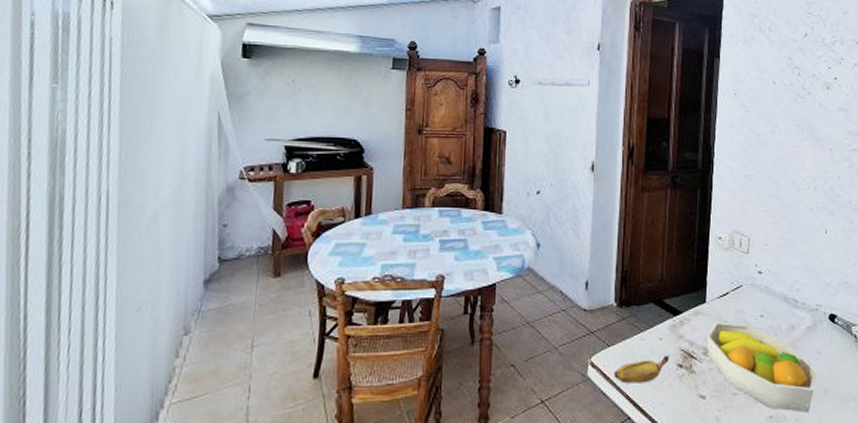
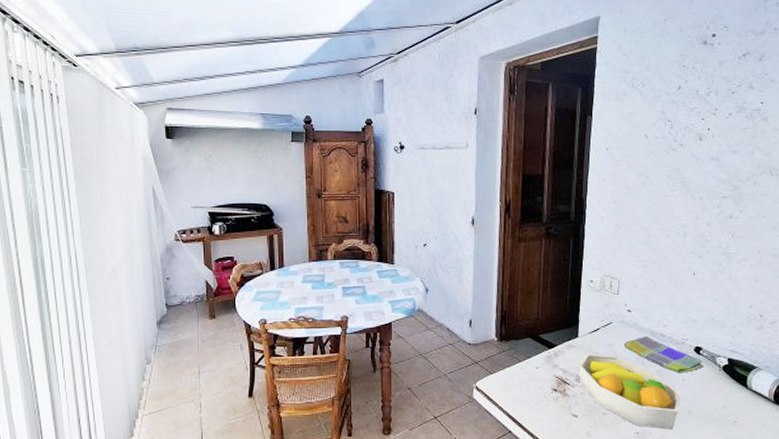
banana: present [614,355,670,384] -> none [496,381,545,404]
dish towel: none [754,302,839,345] -> present [623,336,704,373]

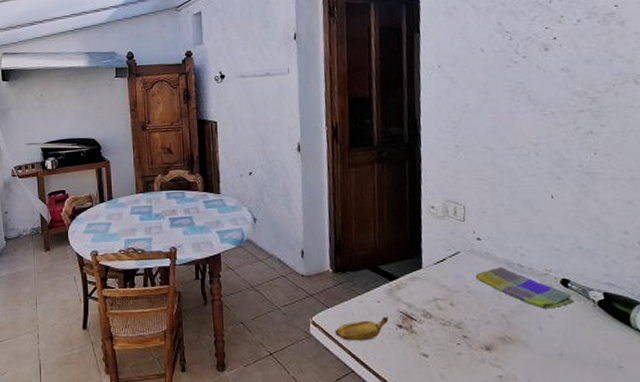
banana: none [496,381,545,404] -> present [335,316,389,341]
fruit bowl: present [578,354,681,431] -> none [424,286,550,375]

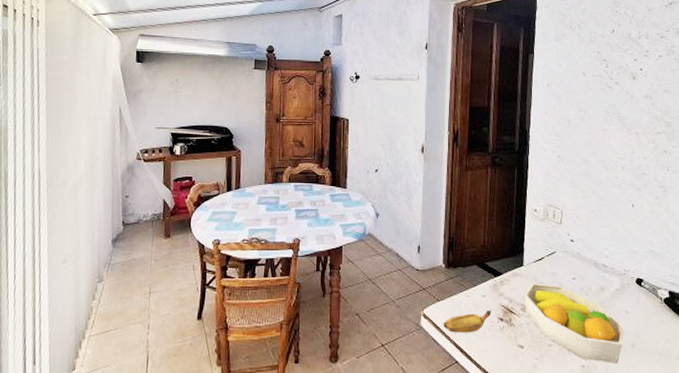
fruit bowl: none [424,286,550,375] -> present [524,283,625,364]
dish towel: present [475,267,574,309] -> none [567,267,646,305]

